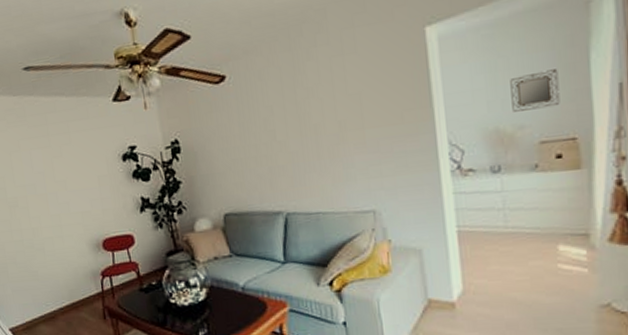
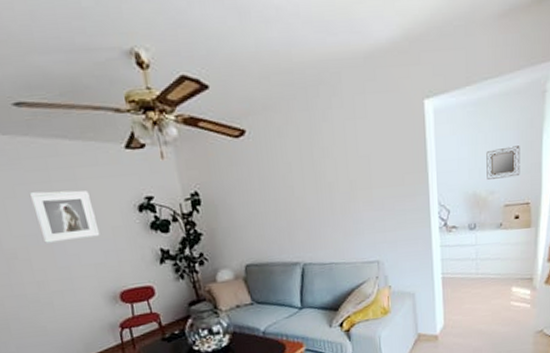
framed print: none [30,142,88,192] -> present [29,190,100,243]

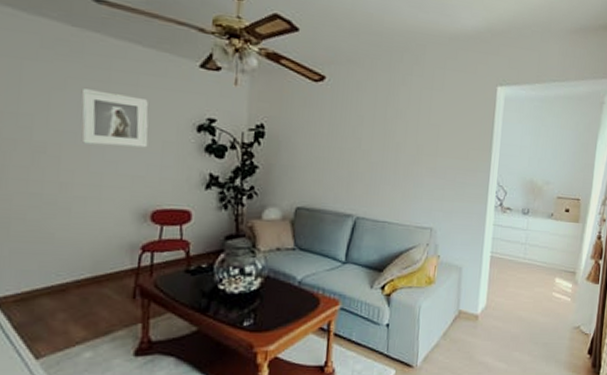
home mirror: present [486,146,520,180] -> none [544,144,577,173]

